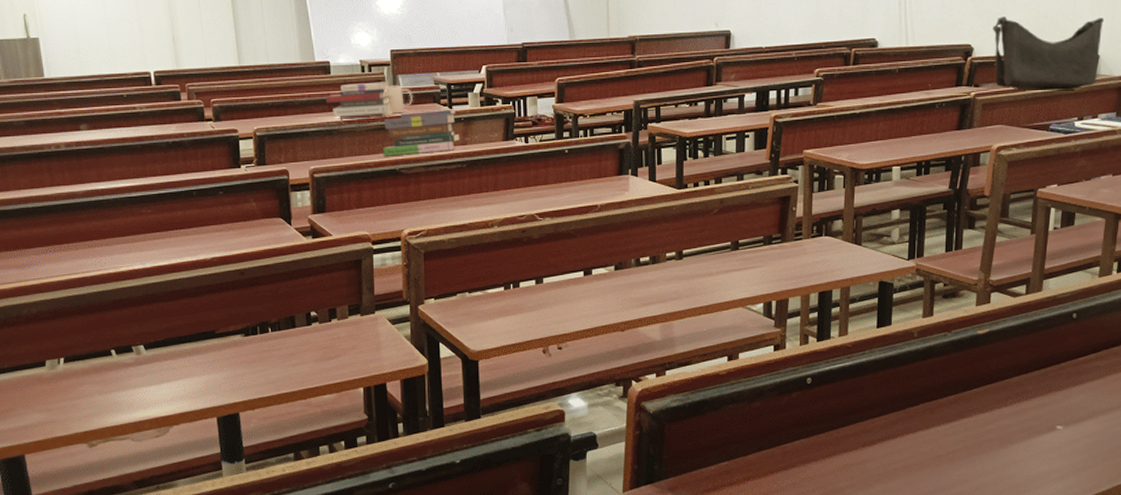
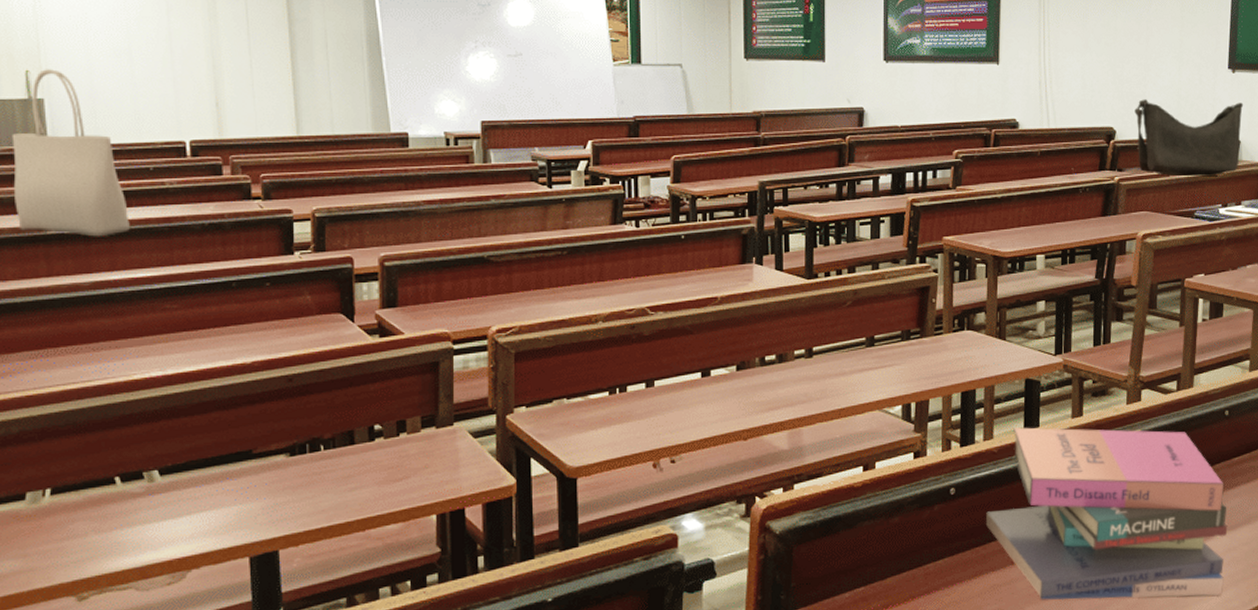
tote bag: none [16,13,111,154] -> present [11,69,130,237]
books: present [325,82,393,119] -> none [401,157,482,199]
mug: present [383,84,414,114] -> none [471,160,507,193]
books: present [383,109,460,156] -> none [469,188,561,242]
books: none [839,325,1071,482] -> present [985,427,1228,600]

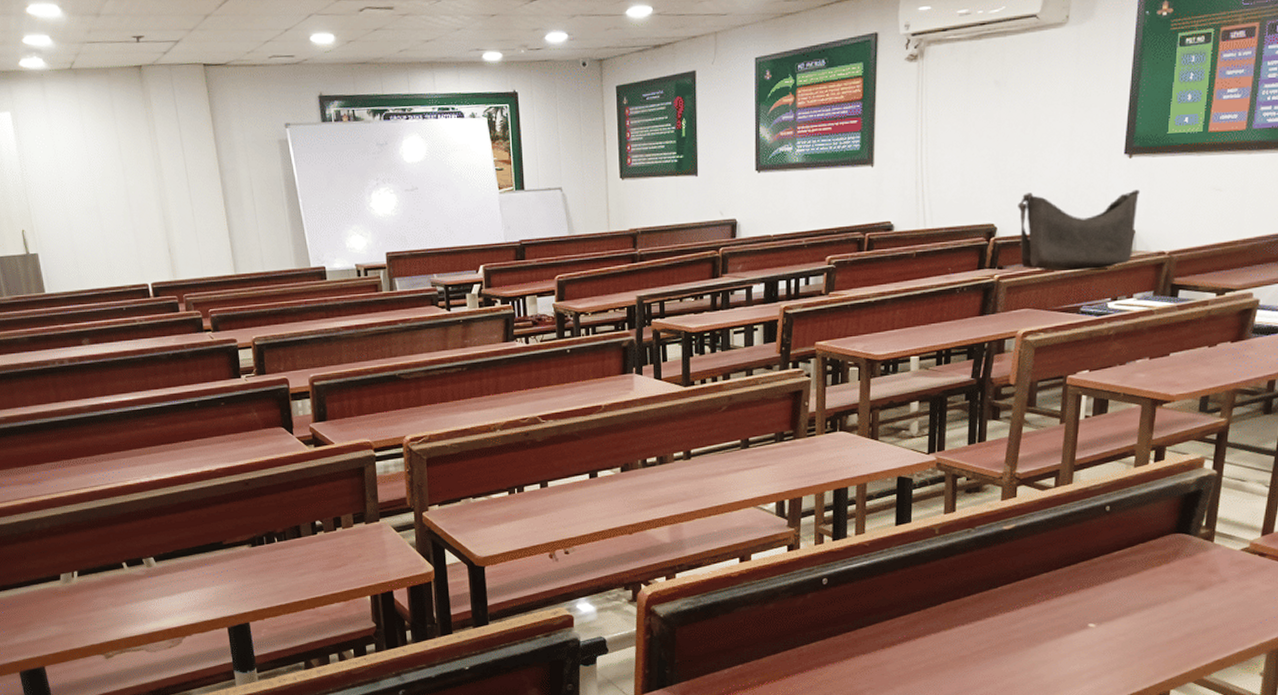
tote bag: present [11,69,130,237] -> none [18,228,113,368]
books: present [985,427,1228,600] -> none [856,522,1105,682]

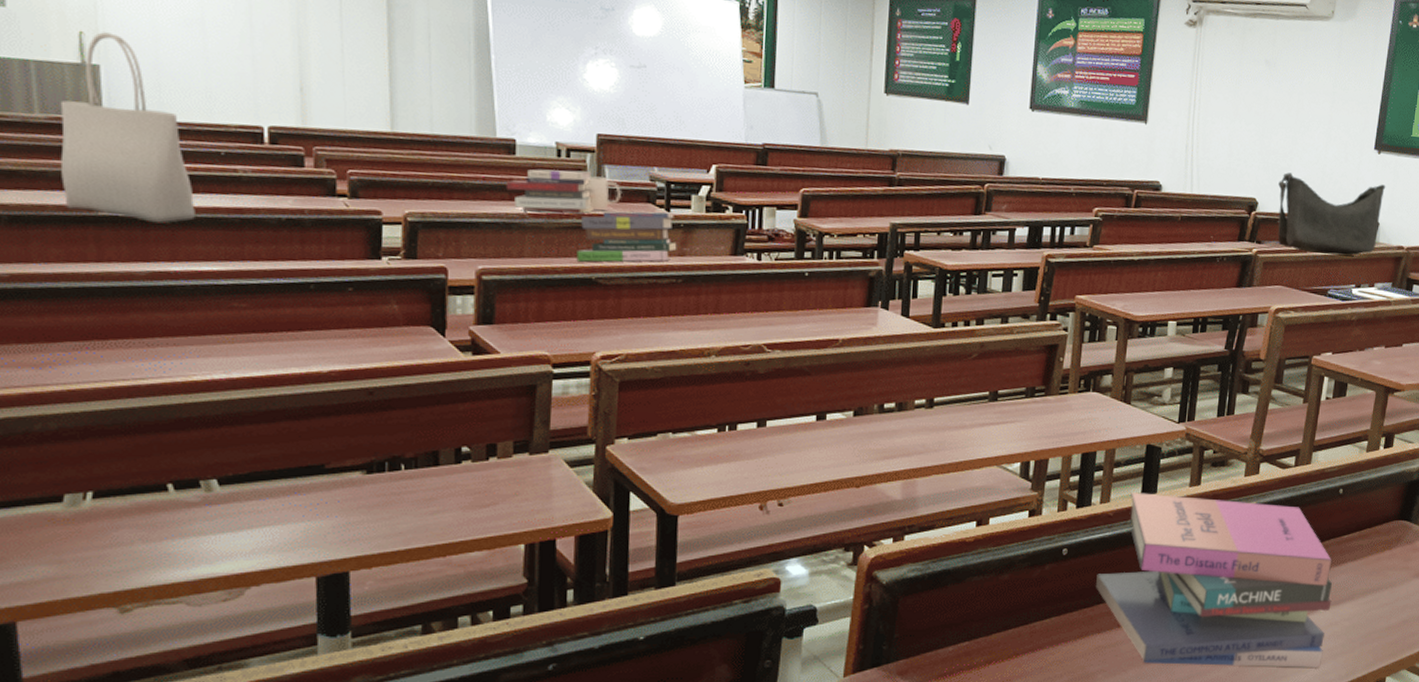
tote bag: none [18,228,113,368] -> present [60,32,195,223]
books: none [322,285,390,325] -> present [505,169,593,214]
mug: none [380,287,411,318] -> present [583,176,623,211]
books: none [382,311,459,362] -> present [576,211,677,262]
books: none [856,522,1105,682] -> present [1095,492,1333,668]

